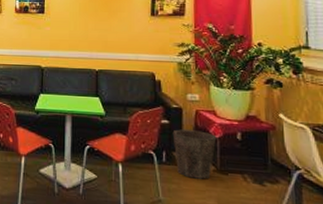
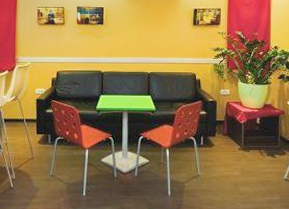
waste bin: present [172,129,216,179] -> none [209,118,241,156]

